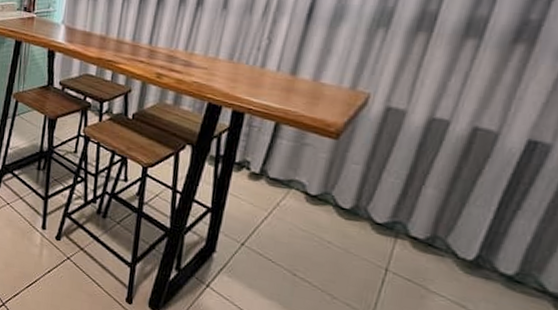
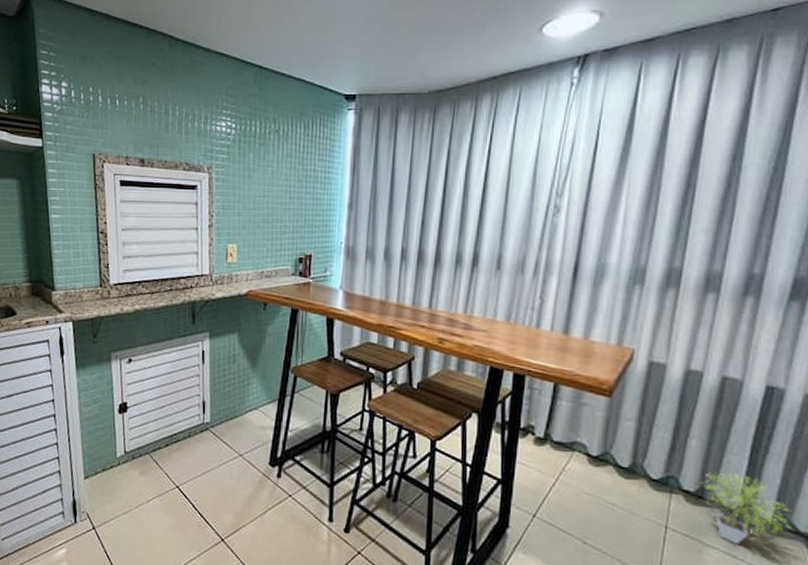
potted plant: none [432,222,541,295] -> present [701,471,791,544]

